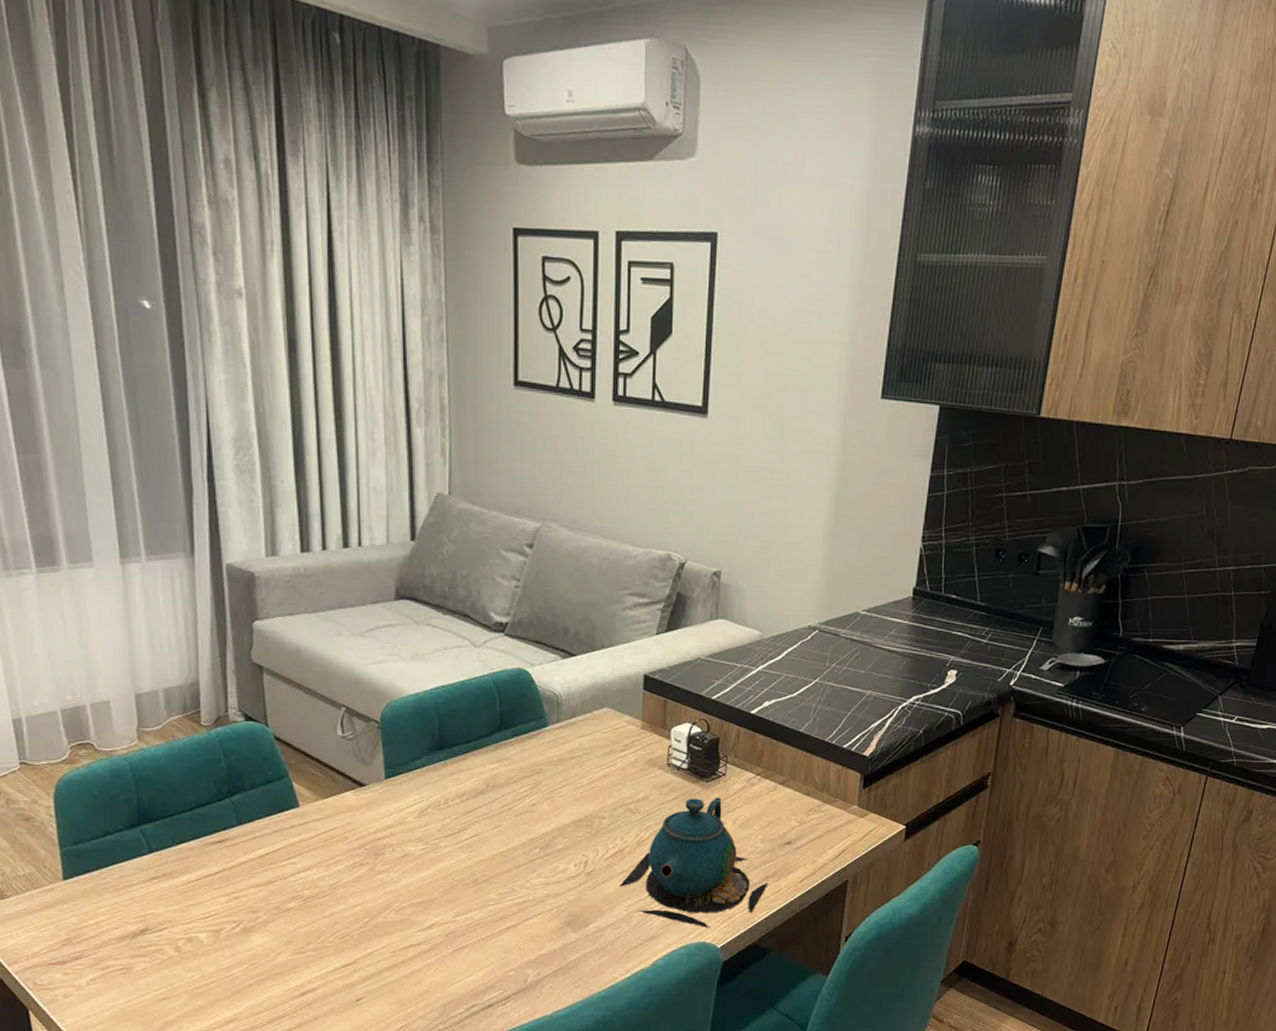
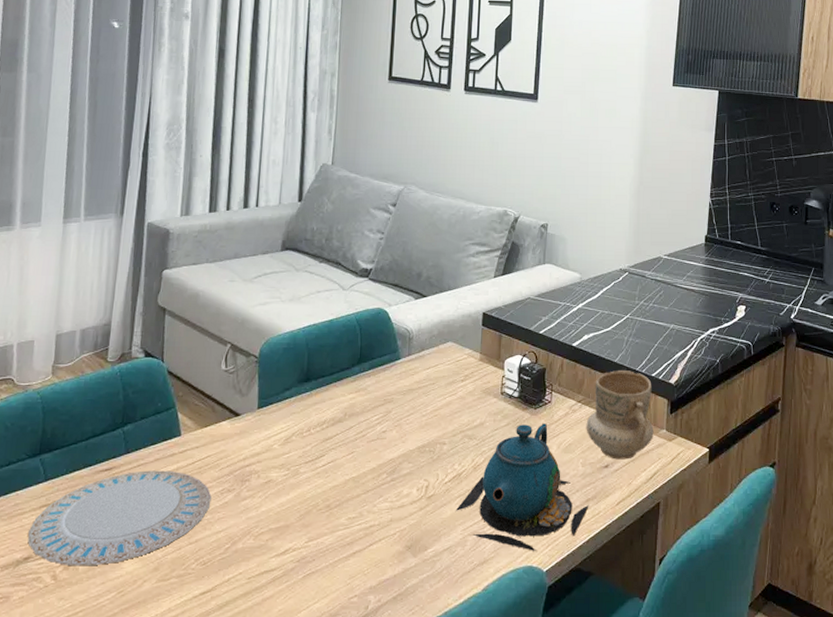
plate: none [141,843,343,939] -> present [27,470,212,566]
mug: none [766,741,844,836] -> present [586,370,654,460]

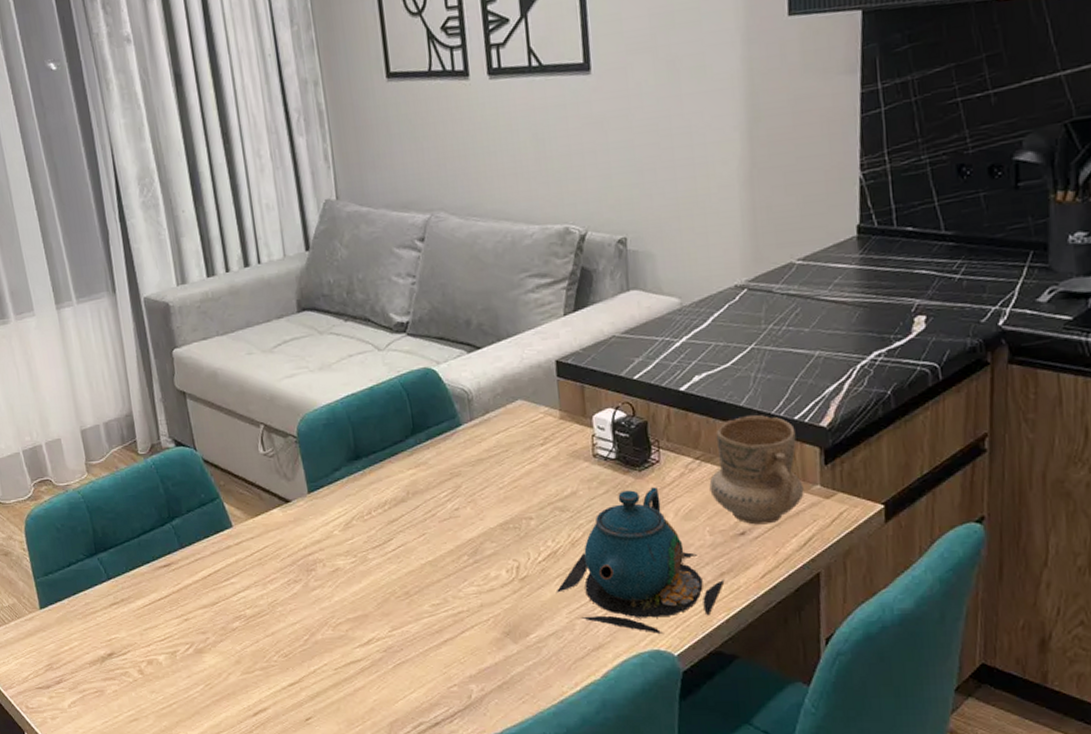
plate: present [27,470,212,566] -> none [105,563,280,661]

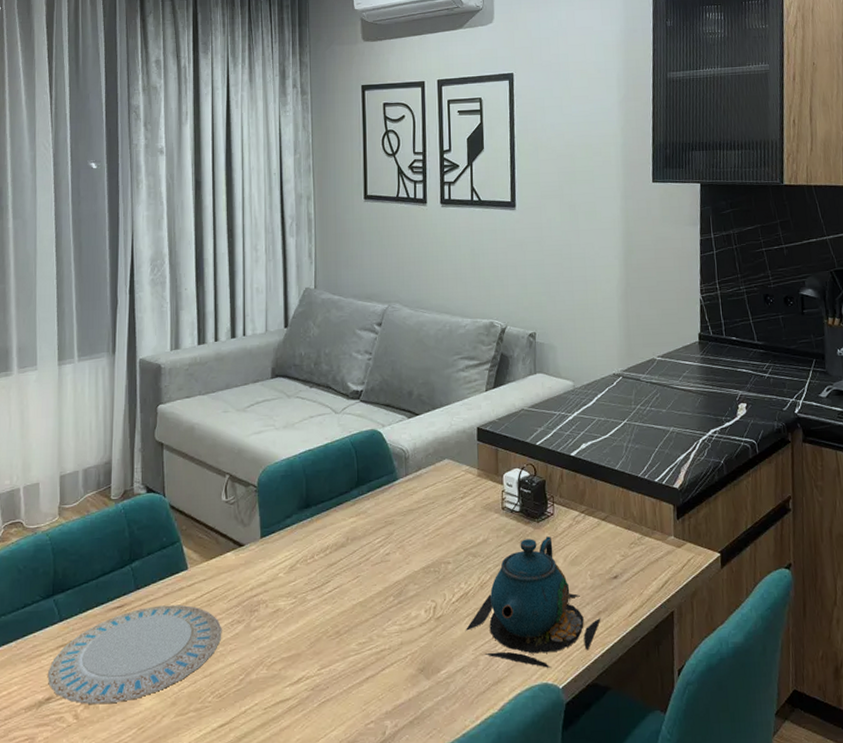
plate: none [105,563,280,661] -> present [48,604,222,704]
mug: present [709,415,804,525] -> none [591,477,662,570]

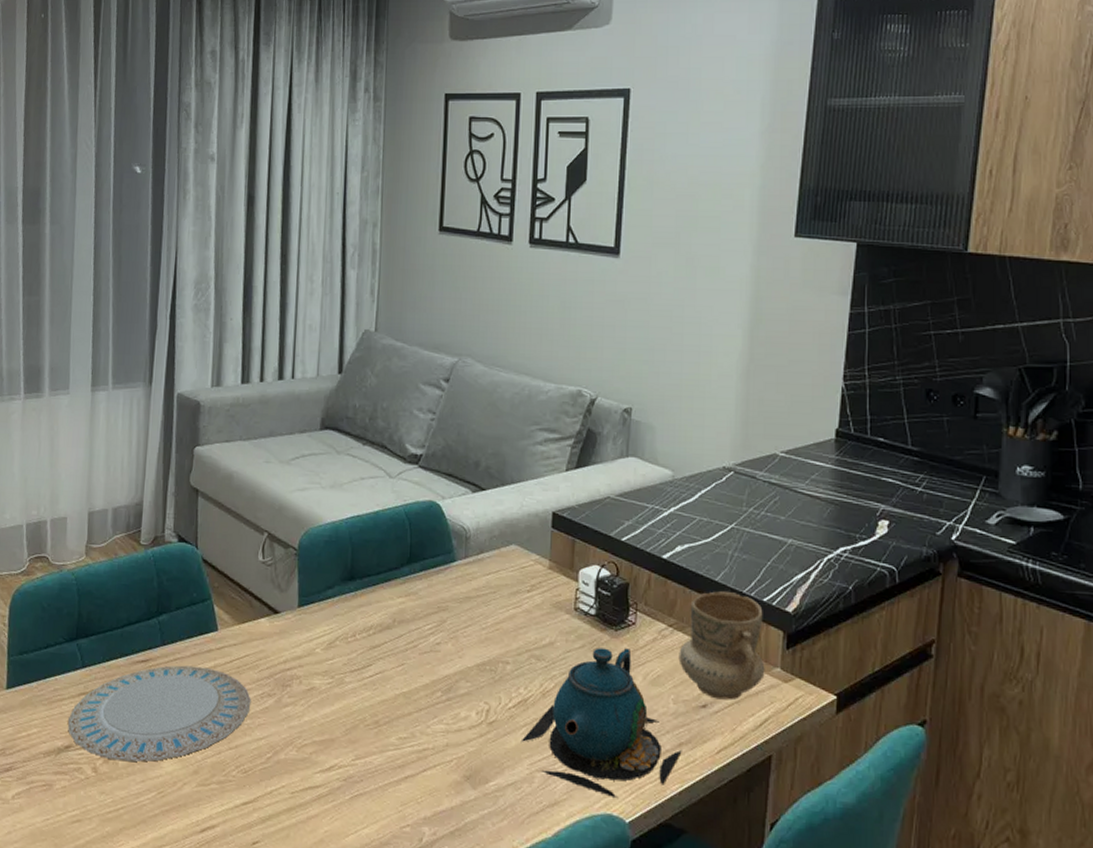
mug: none [591,477,662,570] -> present [678,591,765,700]

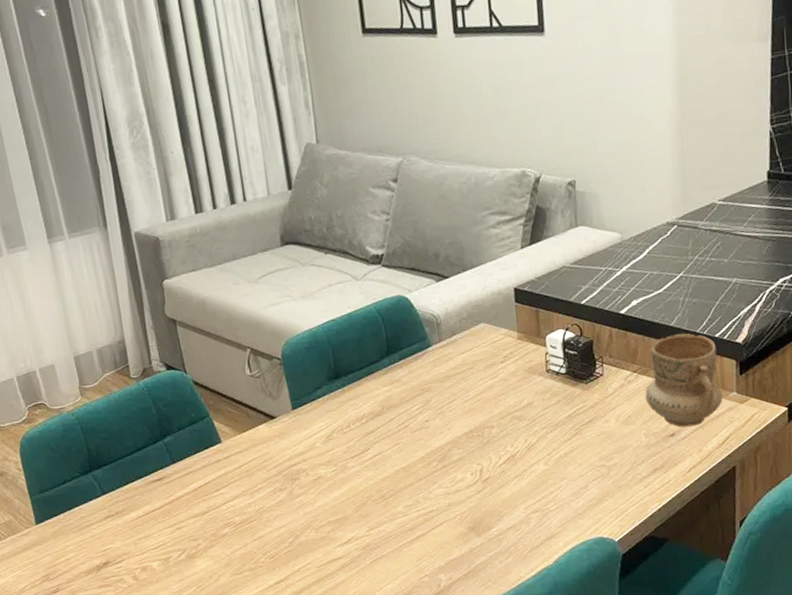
plate: present [68,665,251,762] -> none [100,475,266,567]
teapot: present [520,648,682,798] -> none [514,397,657,523]

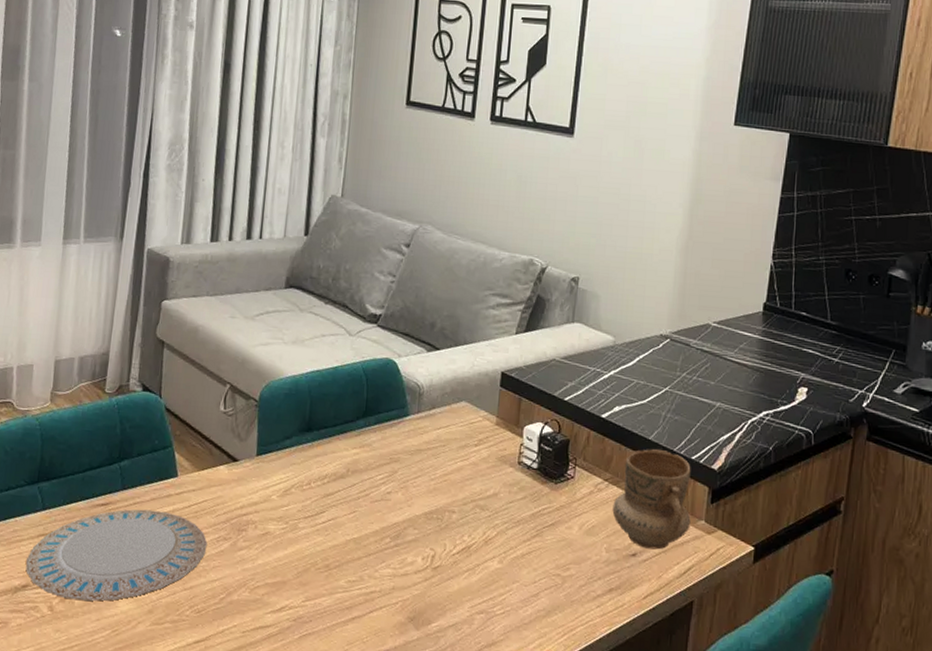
plate: none [100,475,266,567] -> present [25,509,207,602]

